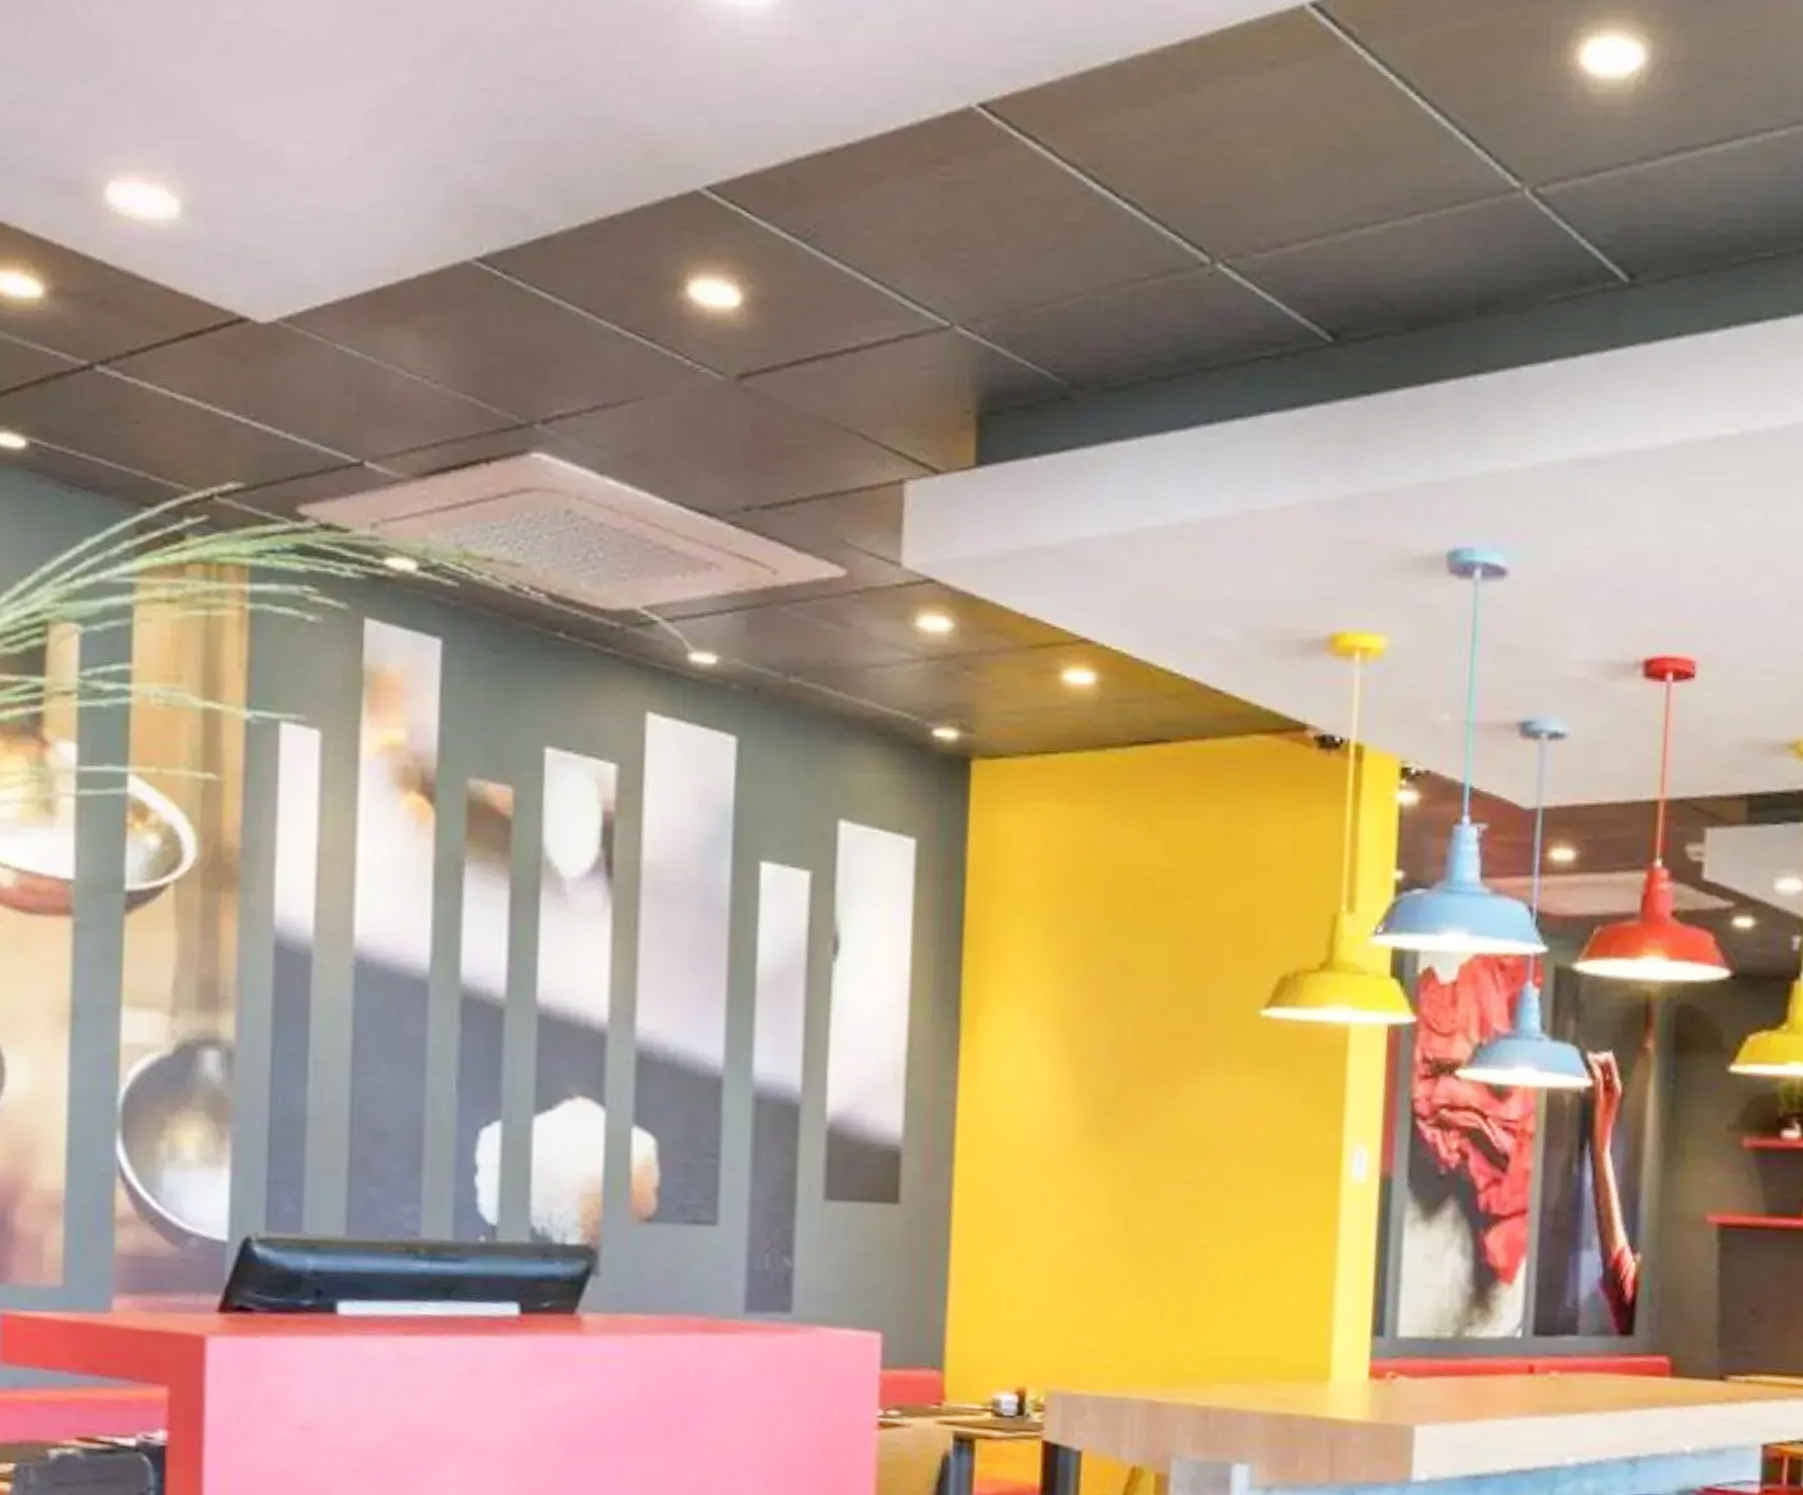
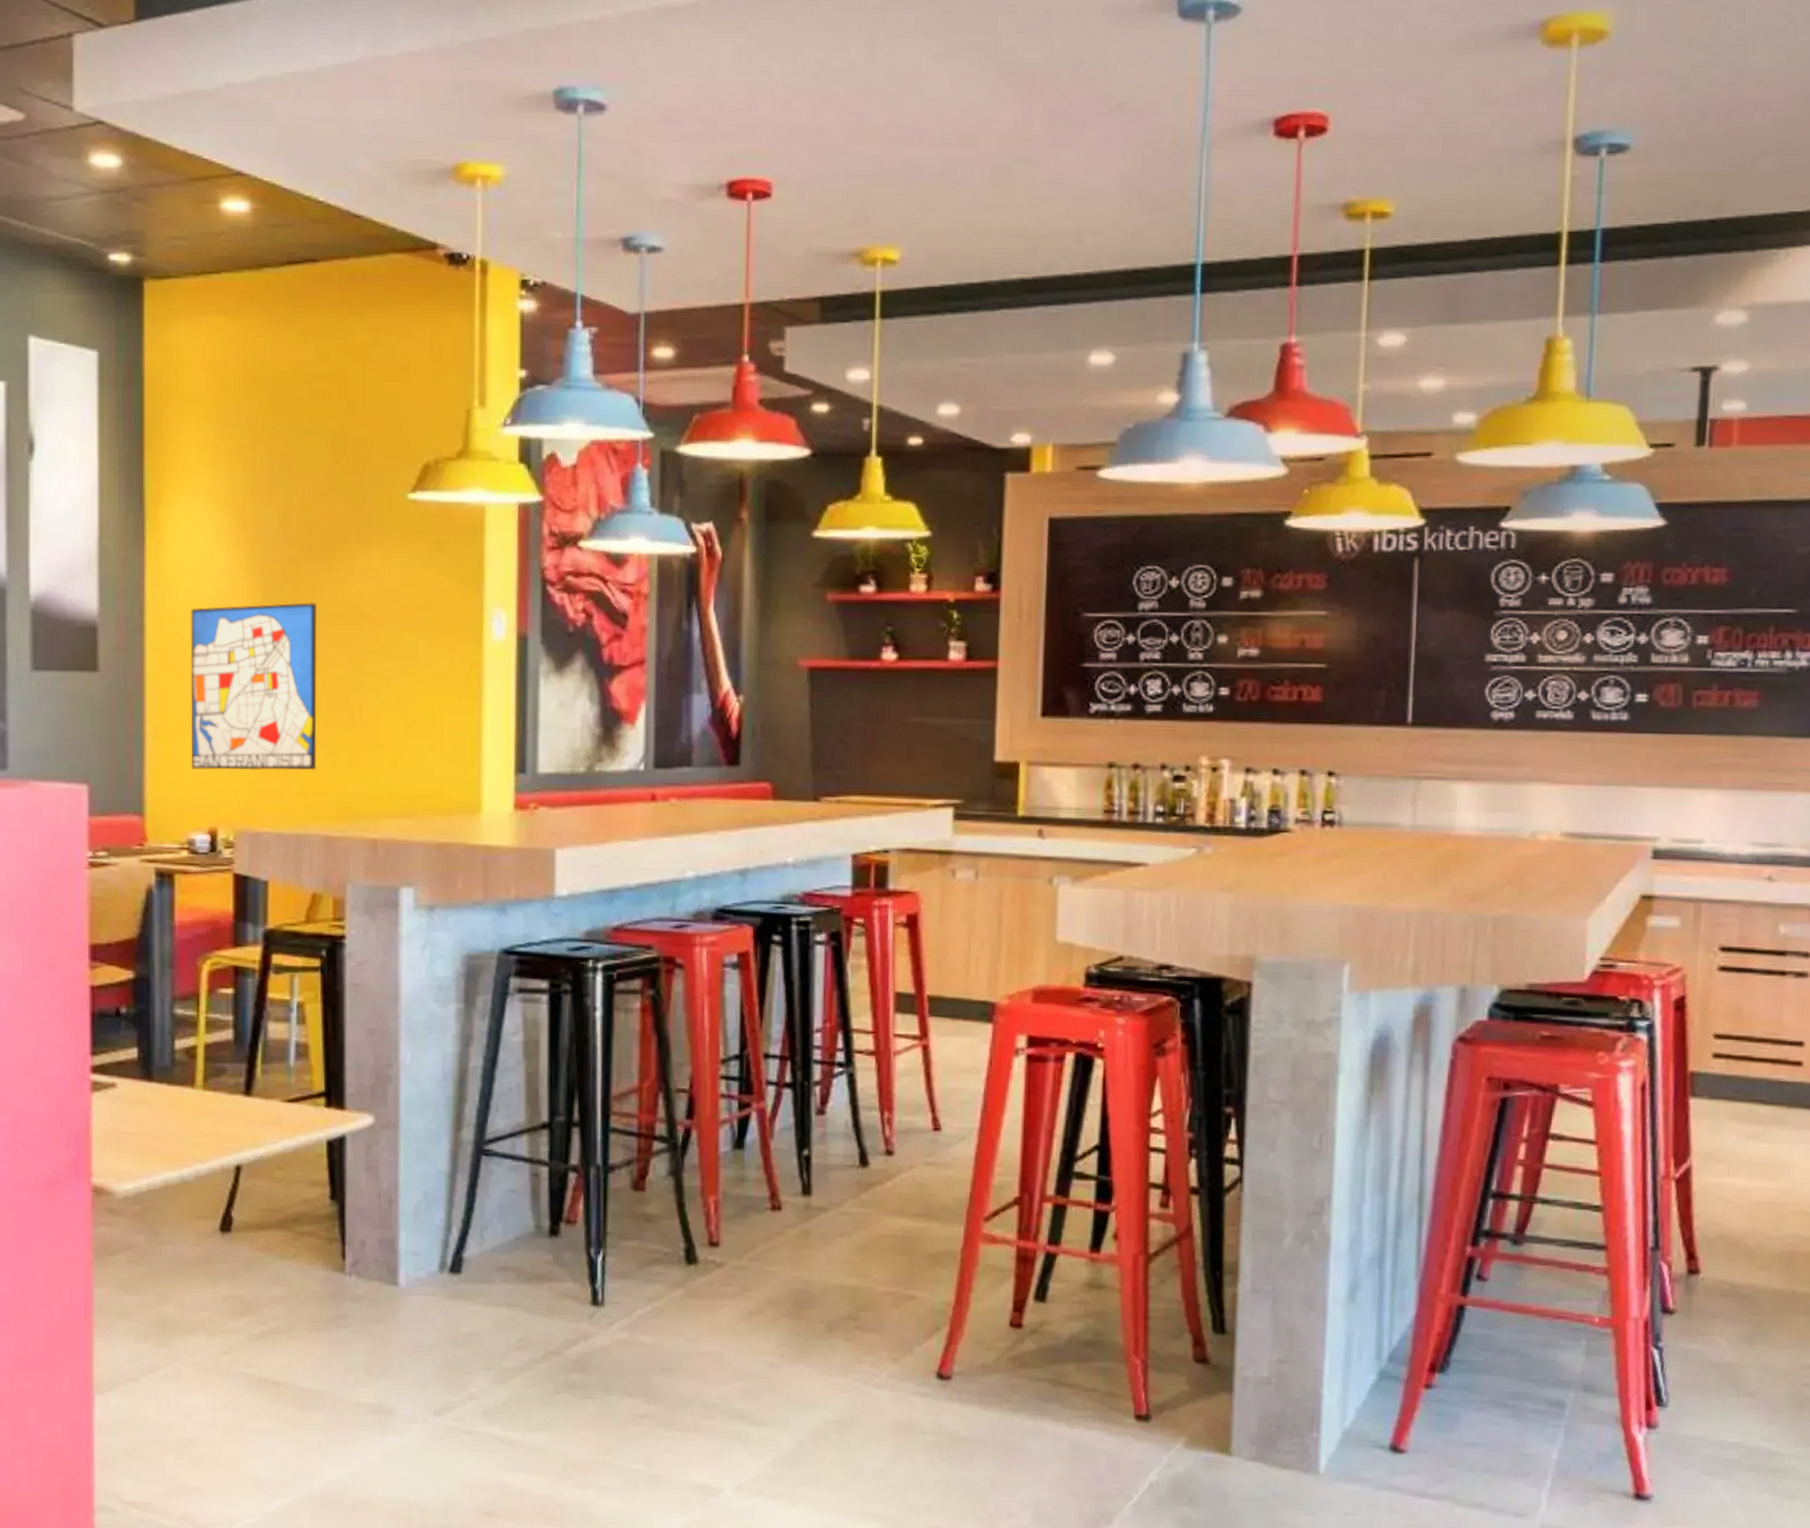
wall art: none [1000,1131,1152,1326] -> present [191,602,317,771]

